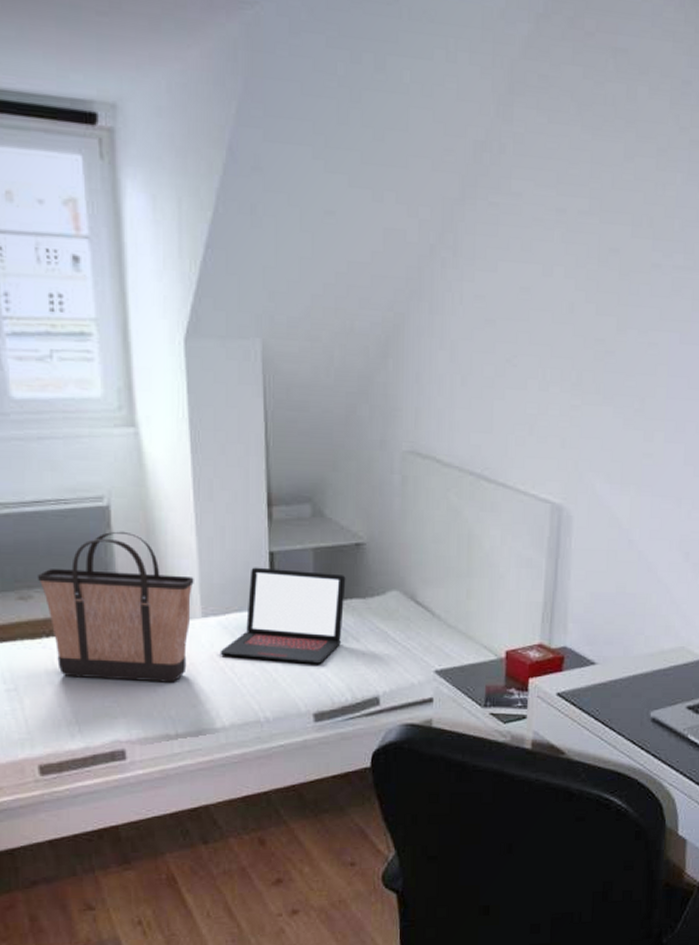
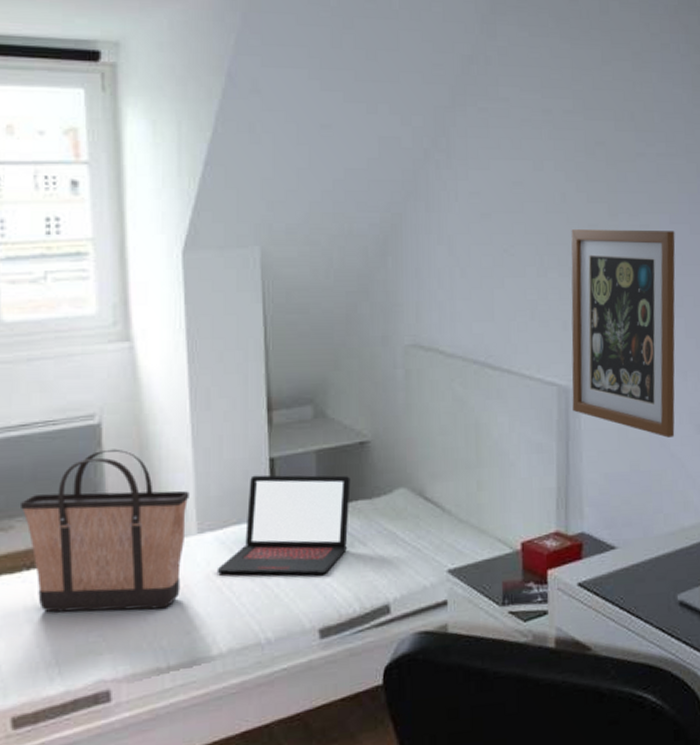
wall art: none [564,343,684,563] -> present [571,229,675,438]

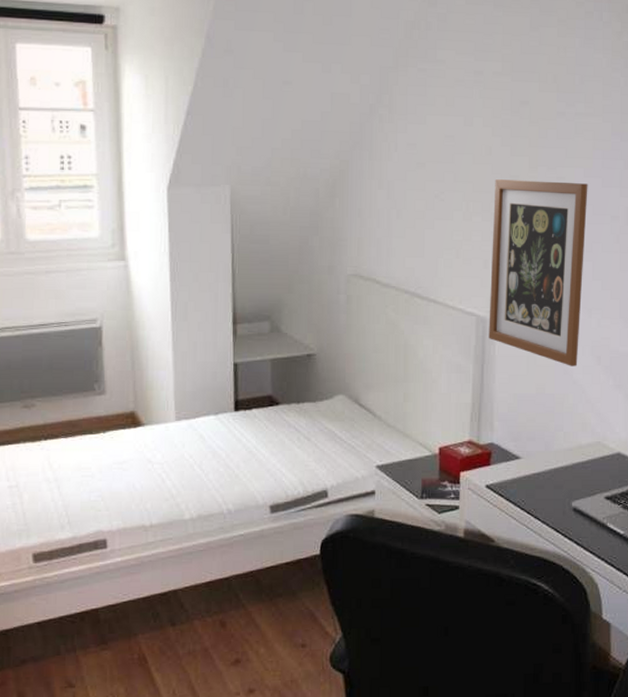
shopping bag: present [19,449,189,613] -> none [39,348,170,479]
laptop: present [216,475,351,575] -> none [190,376,299,461]

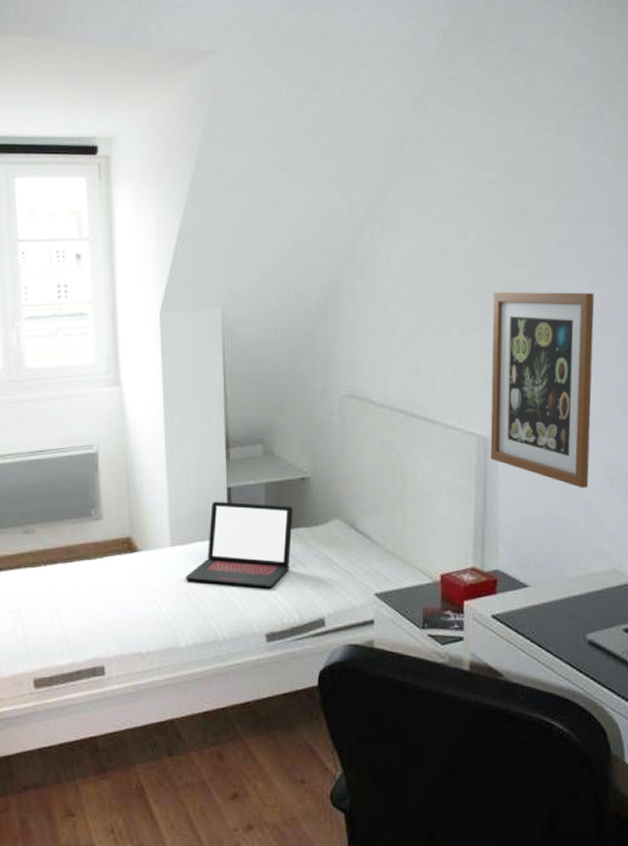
laptop: none [190,376,299,461] -> present [185,501,293,588]

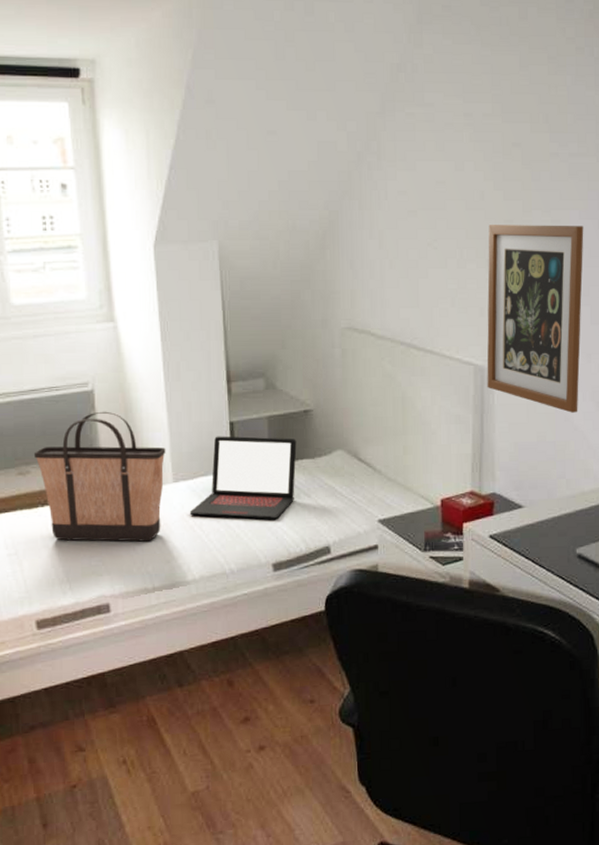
shopping bag: none [39,473,164,605] -> present [33,411,166,542]

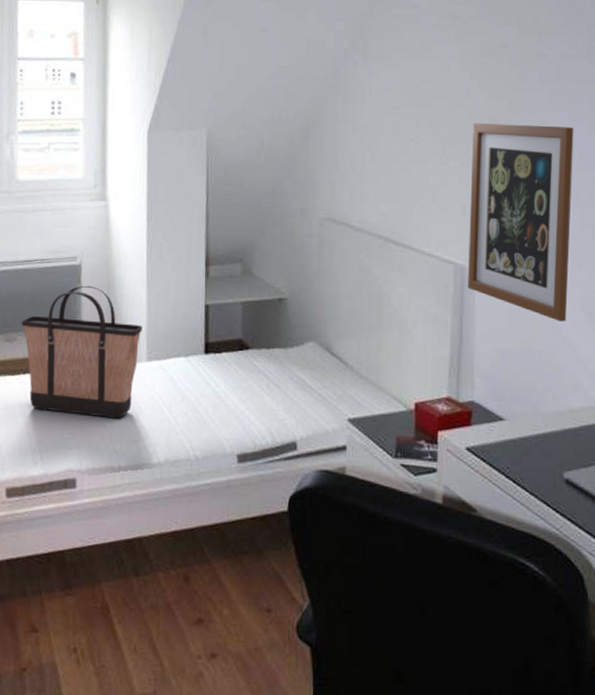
laptop: present [189,436,297,519] -> none [159,318,269,408]

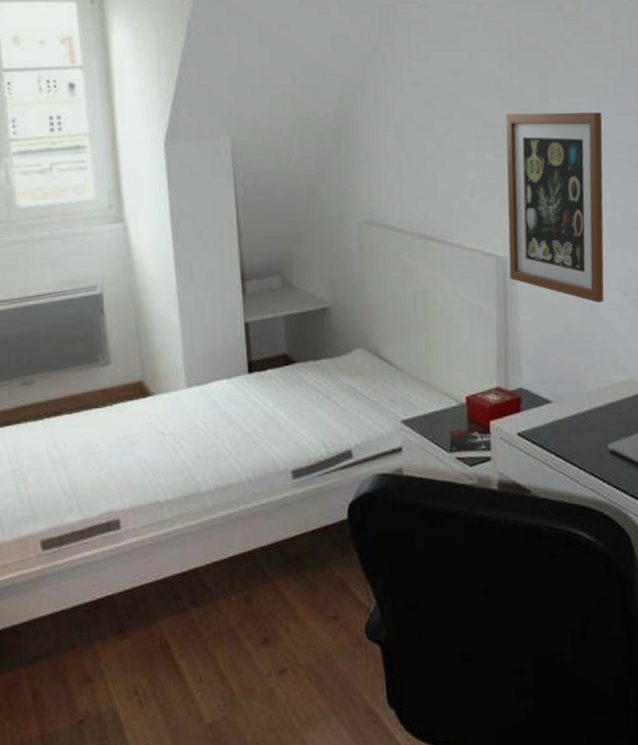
shopping bag: present [21,285,143,419] -> none [39,315,178,454]

